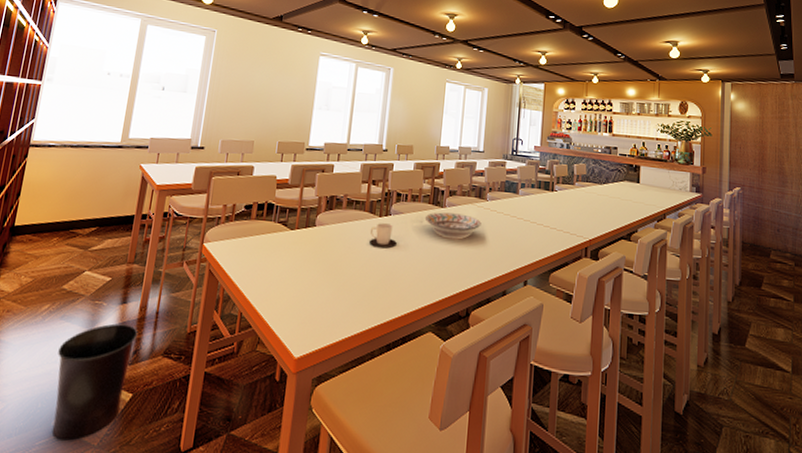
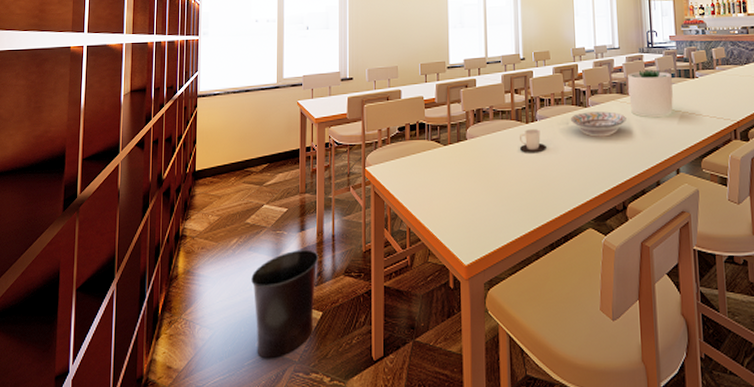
planter: none [486,177,532,227] -> present [628,70,673,118]

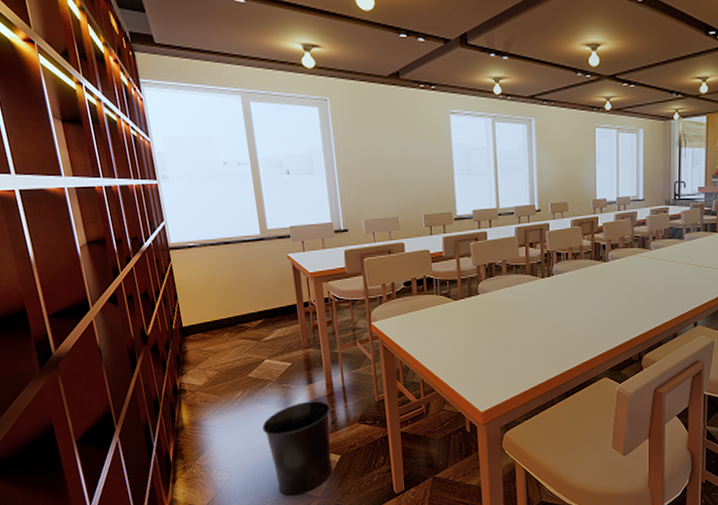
cup: present [519,129,546,153] -> none [534,284,563,308]
decorative bowl: present [570,111,626,137] -> none [588,266,647,292]
planter: present [628,70,673,118] -> none [651,224,697,273]

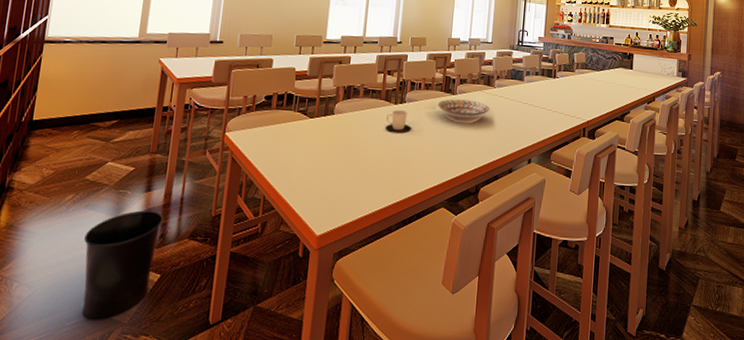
cup: none [534,284,563,308] -> present [386,110,411,133]
decorative bowl: none [588,266,647,292] -> present [437,99,490,124]

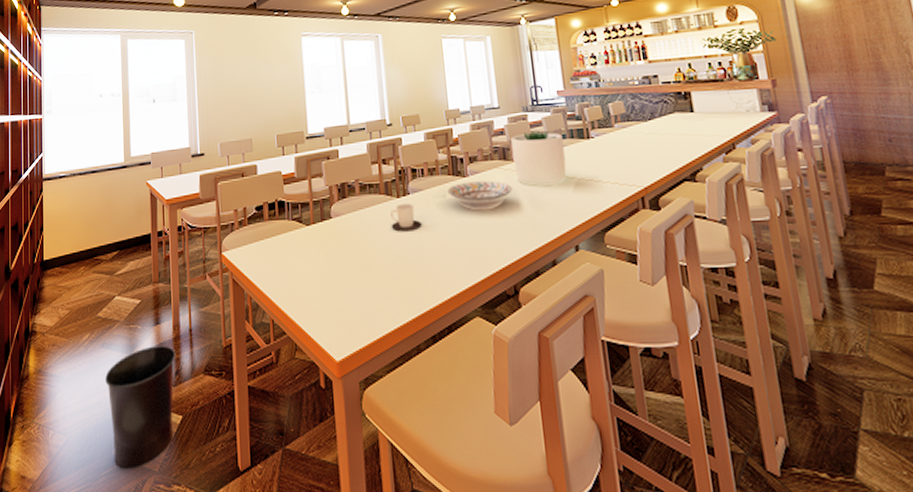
planter: none [494,66,536,111] -> present [511,131,567,187]

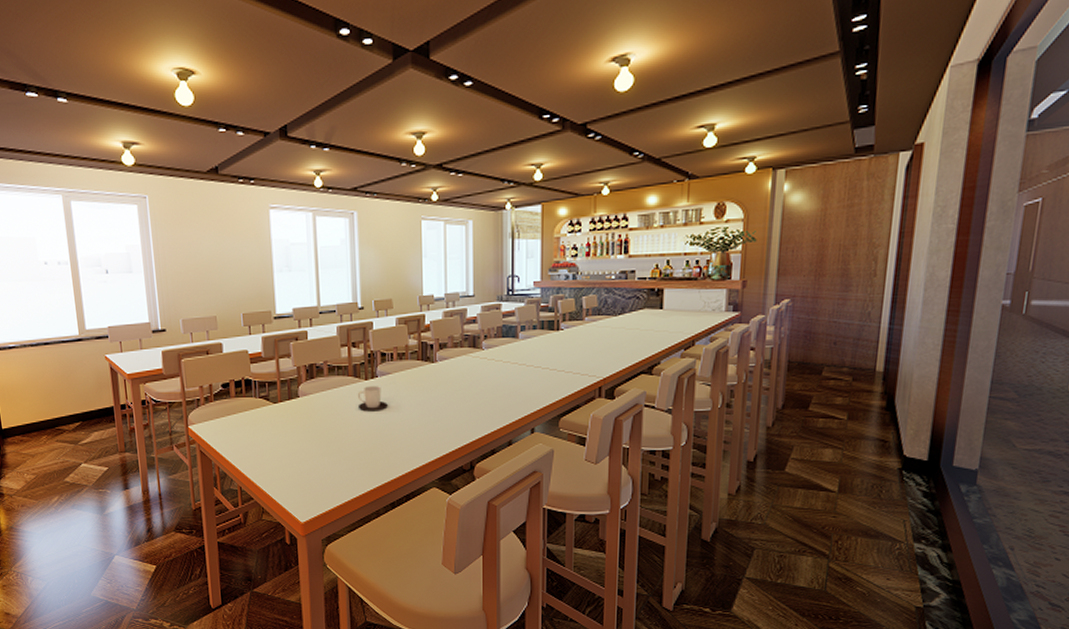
waste bin: present [105,345,176,469] -> none [78,507,148,607]
decorative bowl: present [447,181,513,211] -> none [415,367,478,395]
planter: present [511,131,567,187] -> none [483,321,533,375]

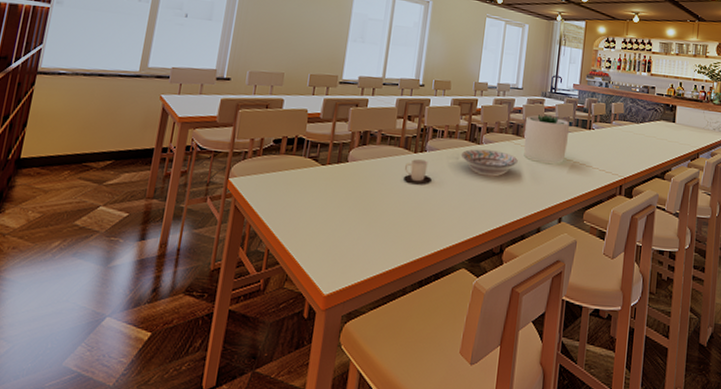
decorative bowl: none [415,367,478,395] -> present [461,149,518,177]
planter: none [483,321,533,375] -> present [523,115,569,165]

